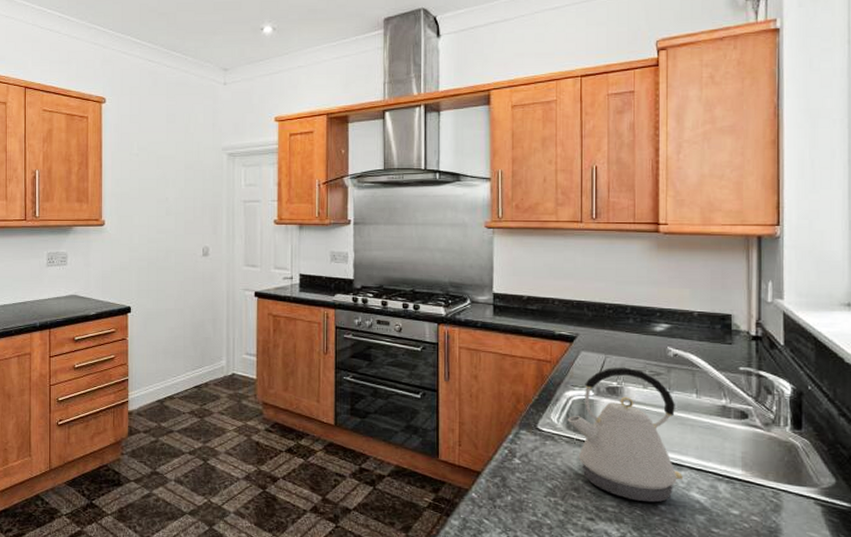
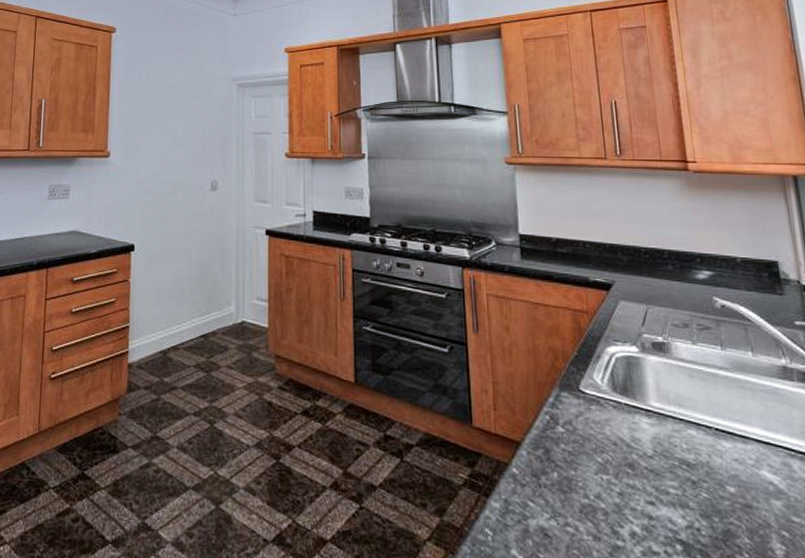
kettle: present [567,367,684,503] -> none [611,319,751,483]

